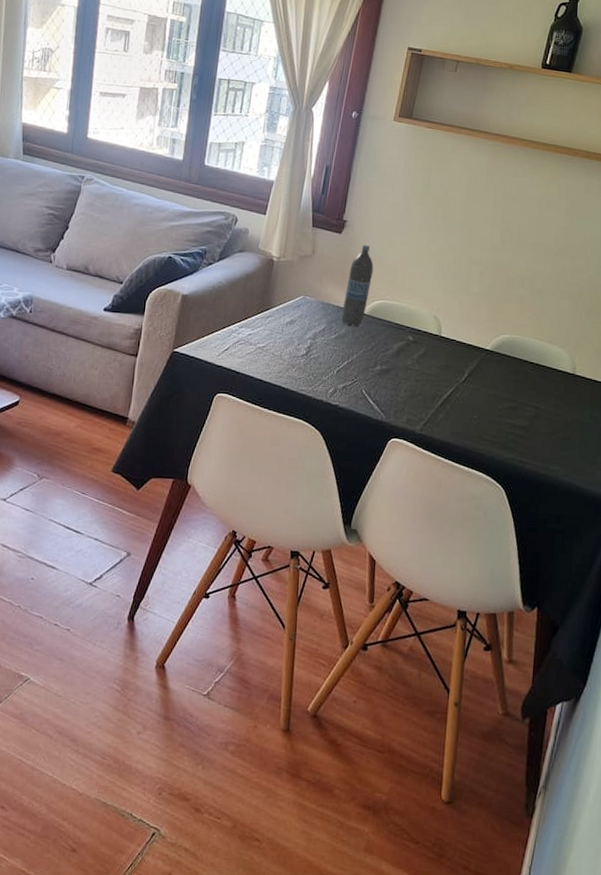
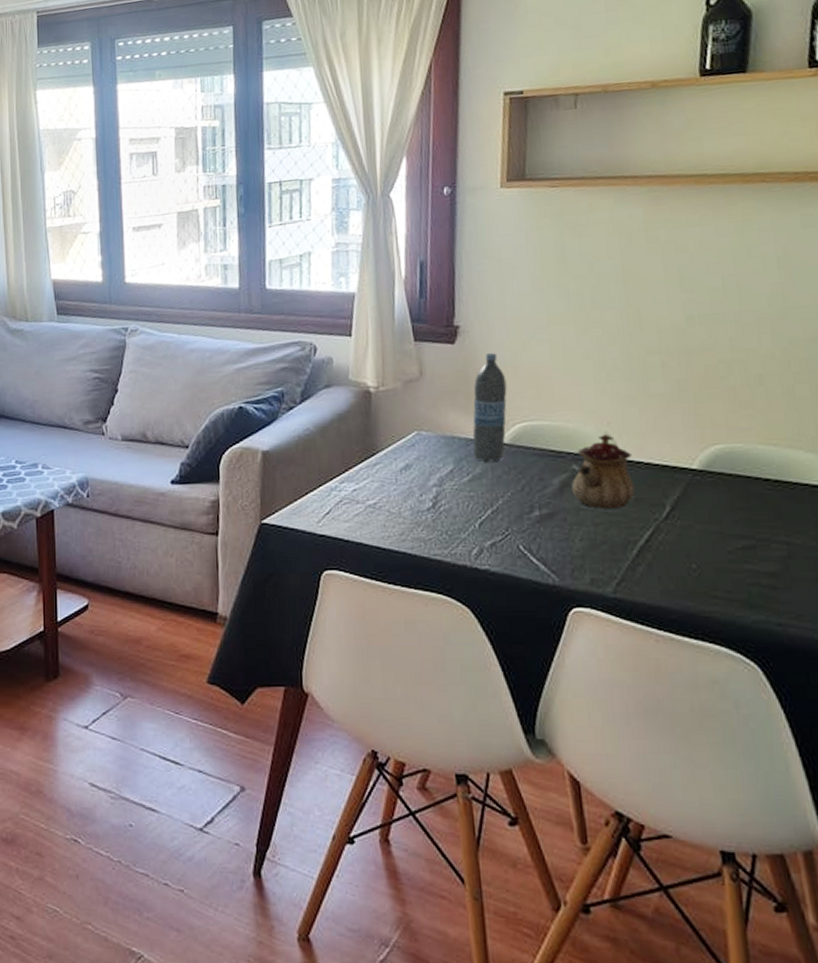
teapot: none [404,317,450,371] -> present [571,434,636,509]

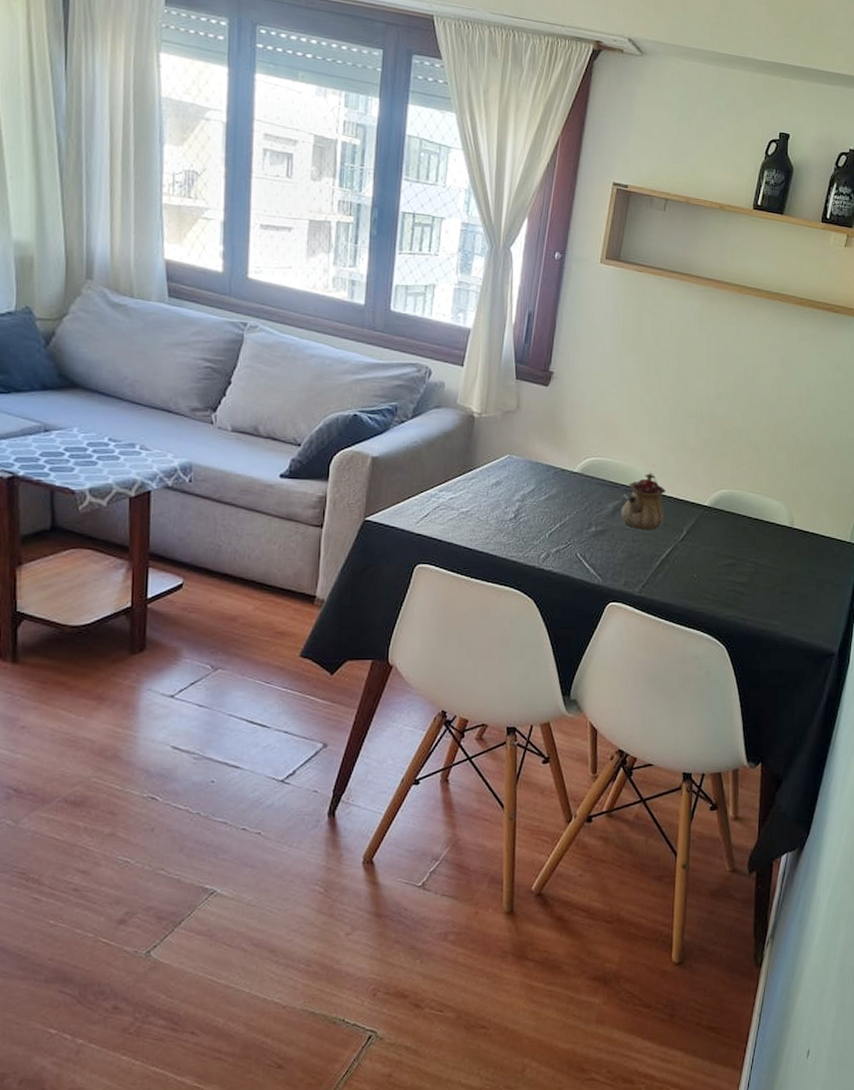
water bottle: present [472,353,507,463] -> none [552,398,584,487]

